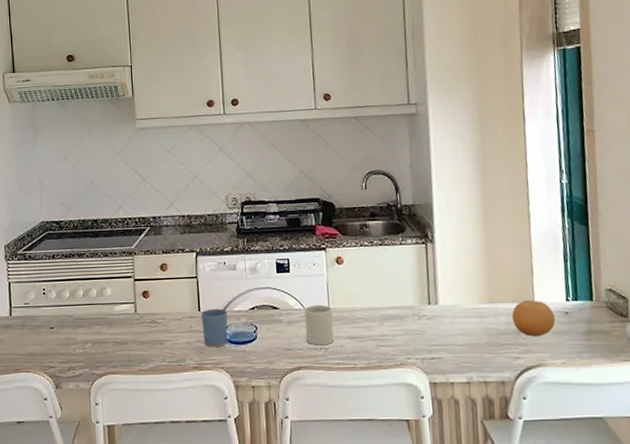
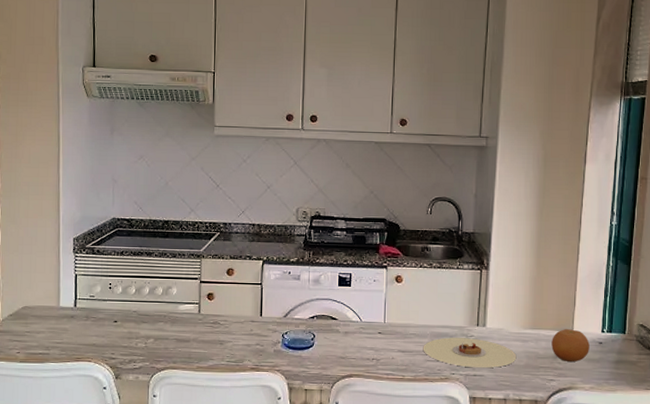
mug: present [200,308,228,348] -> none [262,315,288,352]
mug: present [304,304,334,346] -> none [360,318,388,357]
plate: none [373,318,476,351] -> present [423,337,517,369]

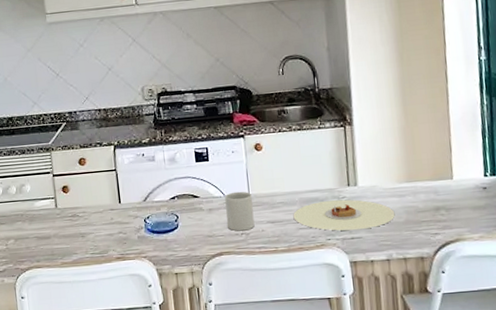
mug: none [360,318,388,357] -> present [225,191,255,232]
fruit: present [551,329,590,362] -> none [430,177,474,212]

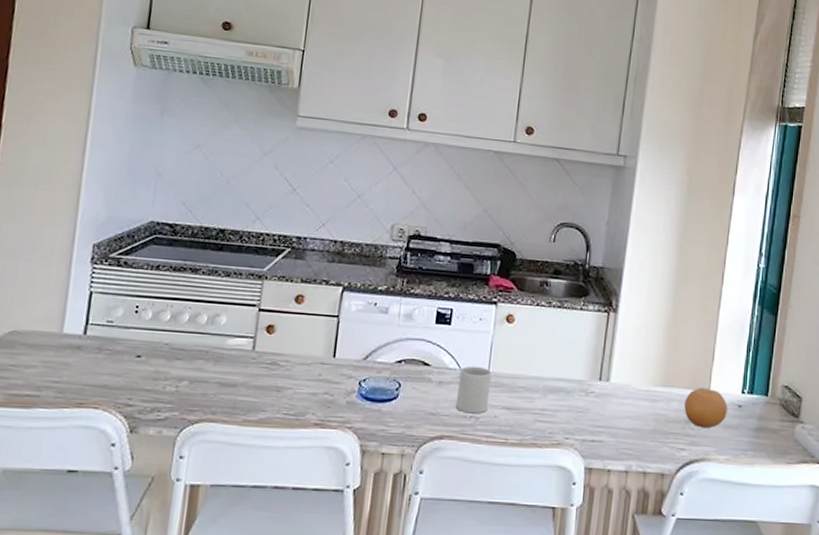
plate: present [293,199,395,231] -> none [532,393,644,433]
fruit: none [430,177,474,212] -> present [684,388,728,428]

